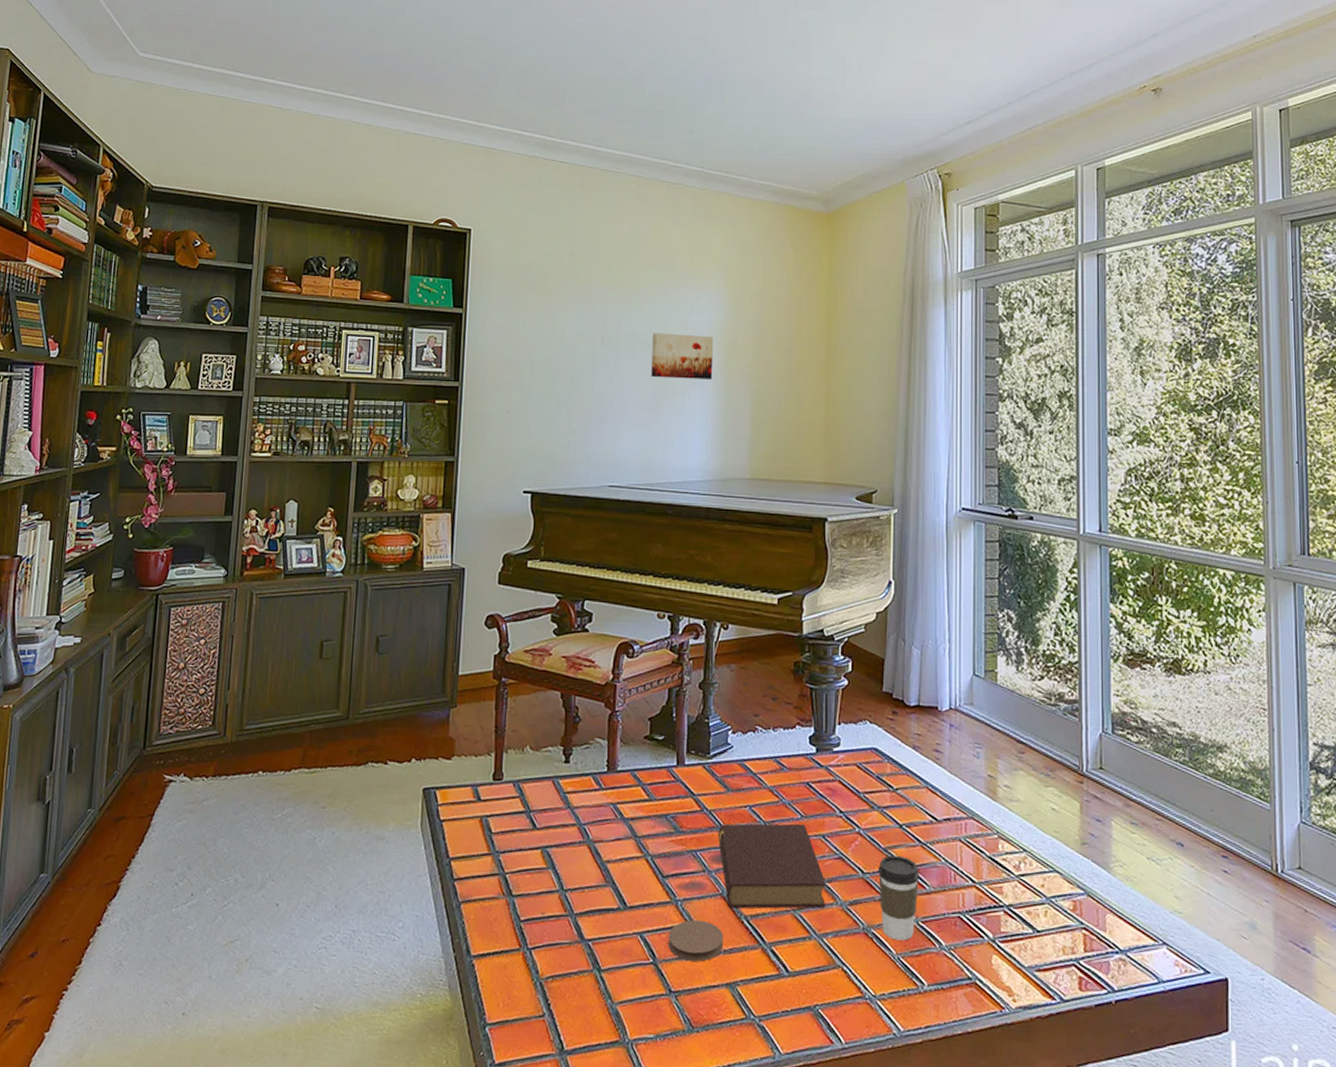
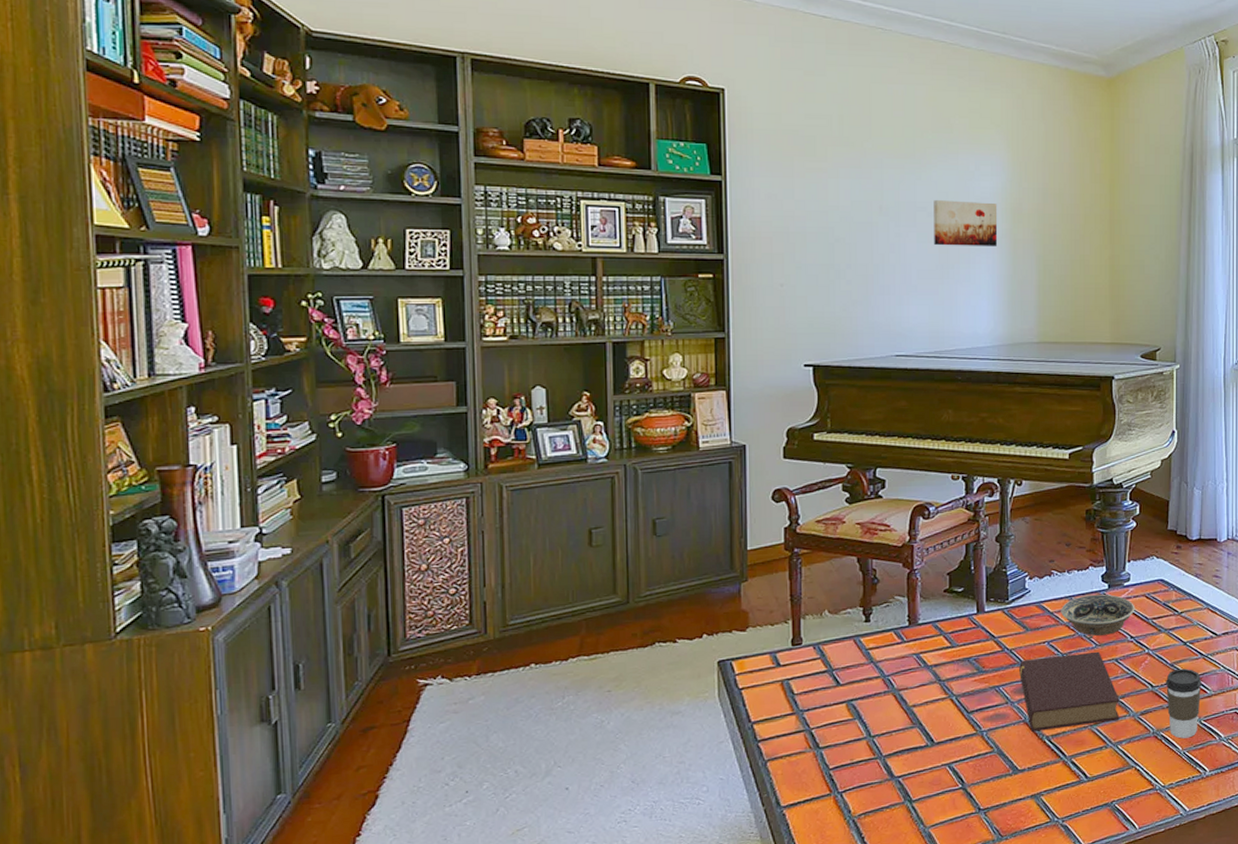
coaster: present [668,919,724,962] -> none [975,745,1028,782]
bowl: none [764,757,846,809] -> present [1061,594,1135,640]

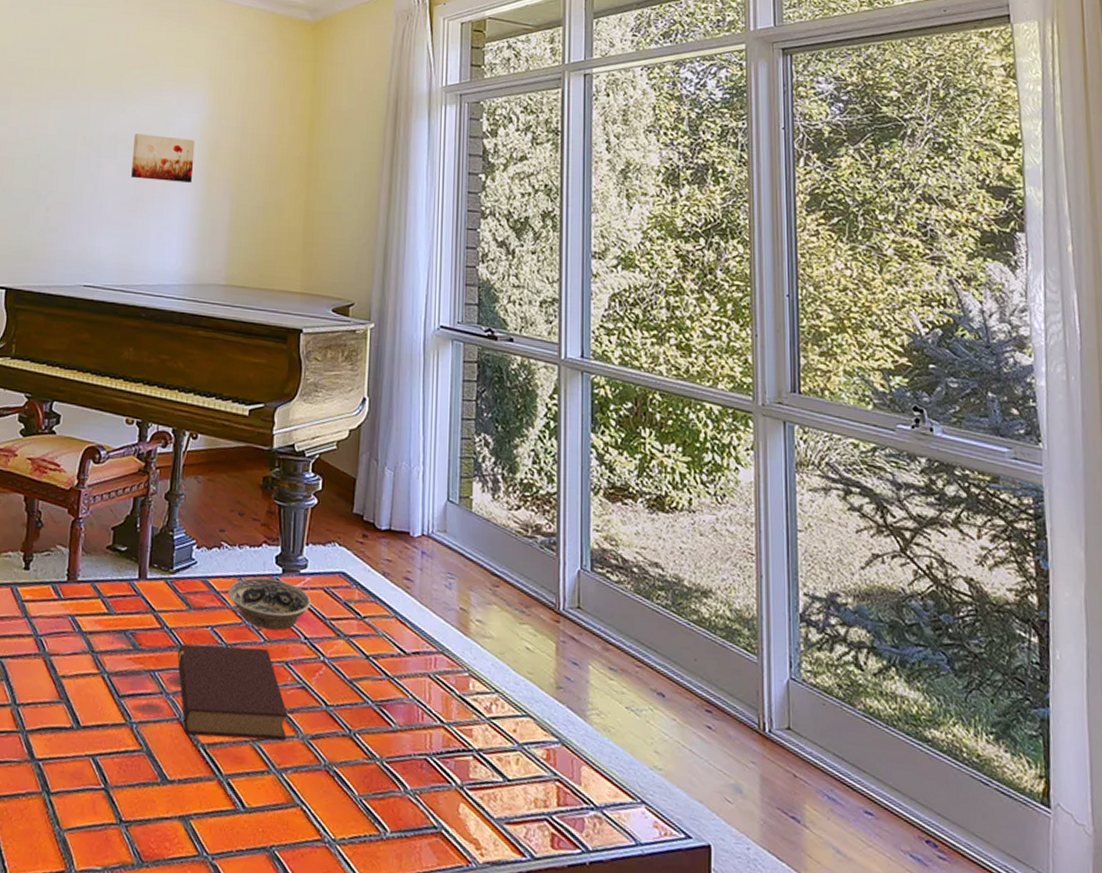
coffee cup: present [1166,668,1202,739] -> none [342,687,386,782]

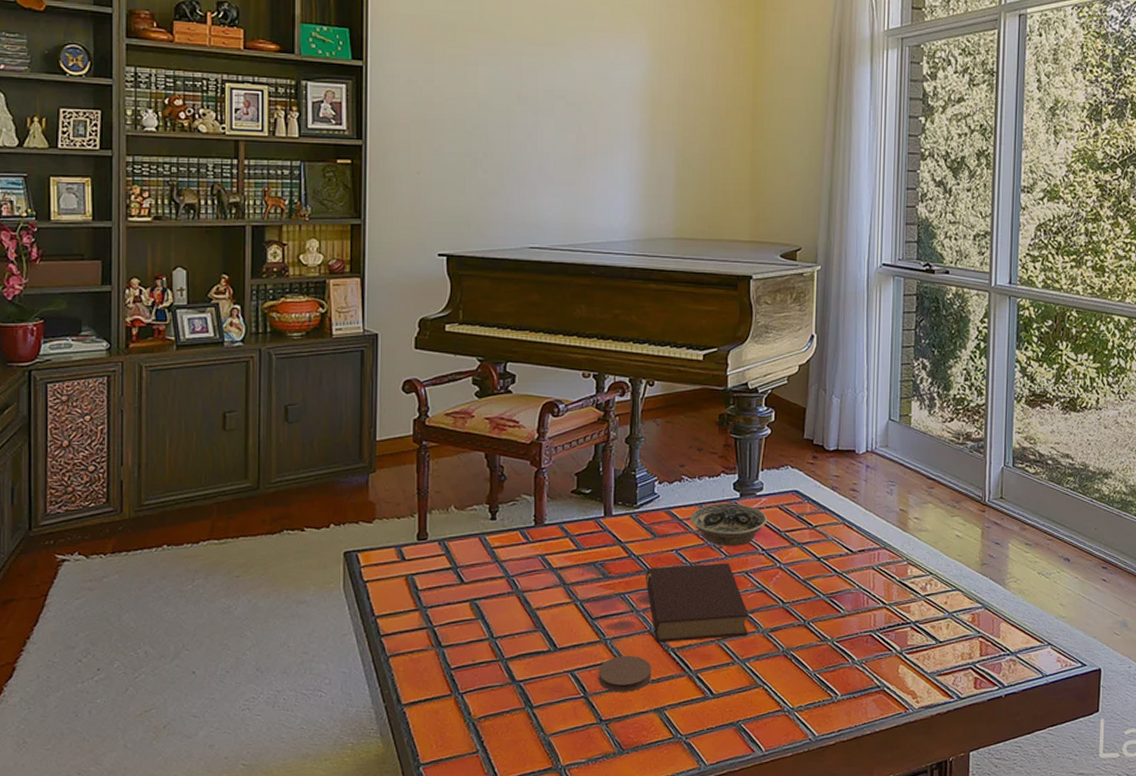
coaster: none [120,744,179,791] -> present [598,655,652,692]
wall art: present [131,134,196,183] -> none [572,89,637,138]

